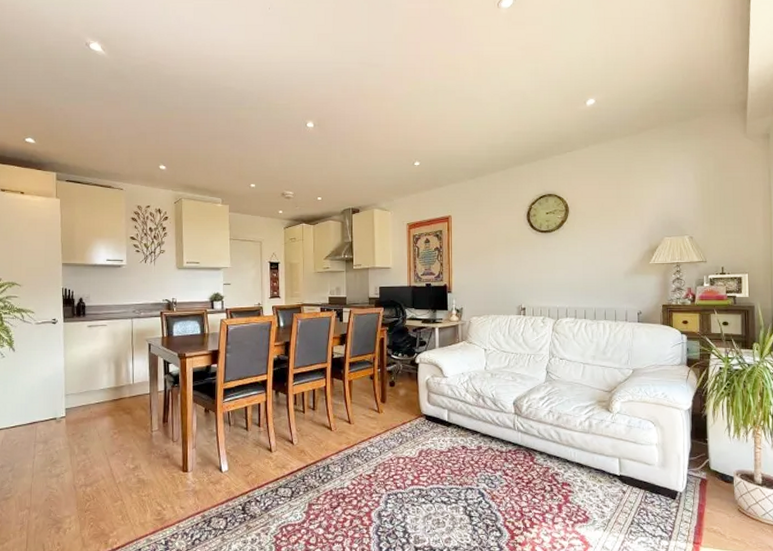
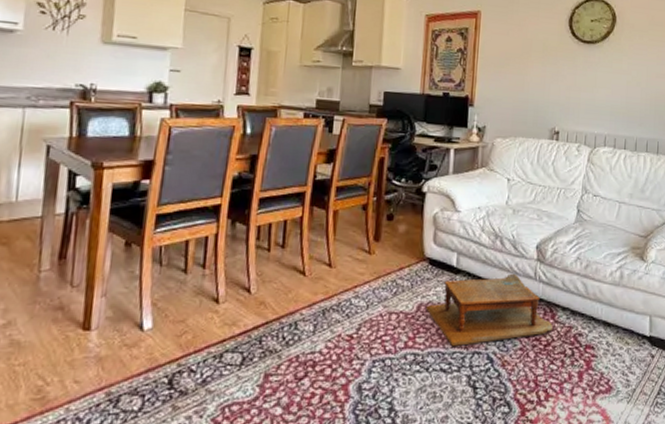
footstool: none [426,425,532,483] -> present [425,273,553,346]

